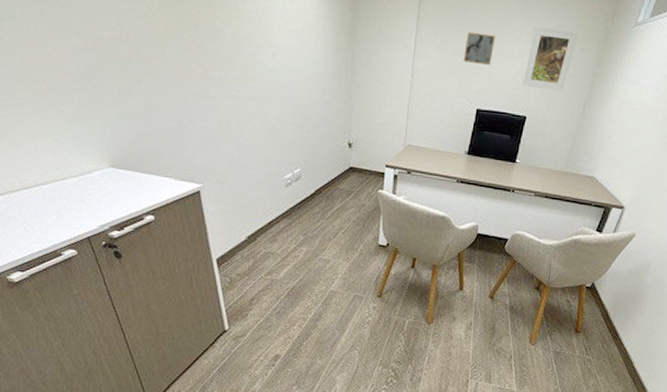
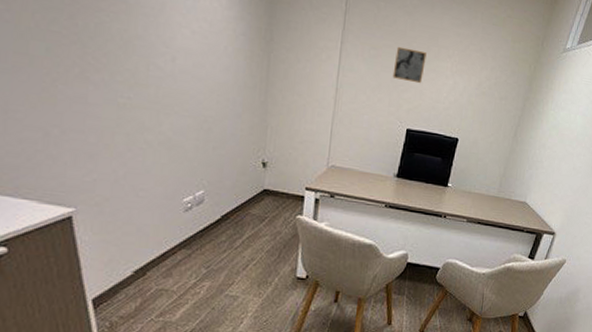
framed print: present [522,27,578,91] -> none [454,46,510,114]

